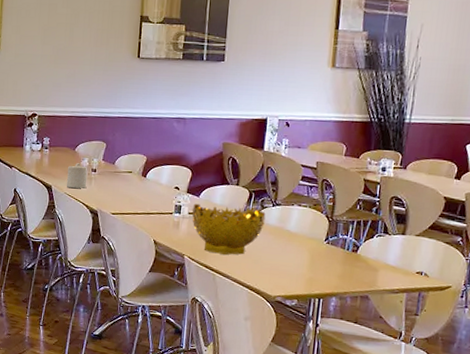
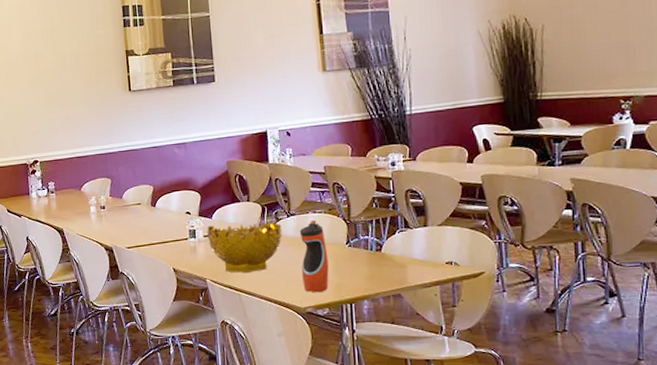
candle: present [66,163,87,189] -> none [76,202,98,228]
water bottle: none [276,213,306,283] -> present [299,220,329,292]

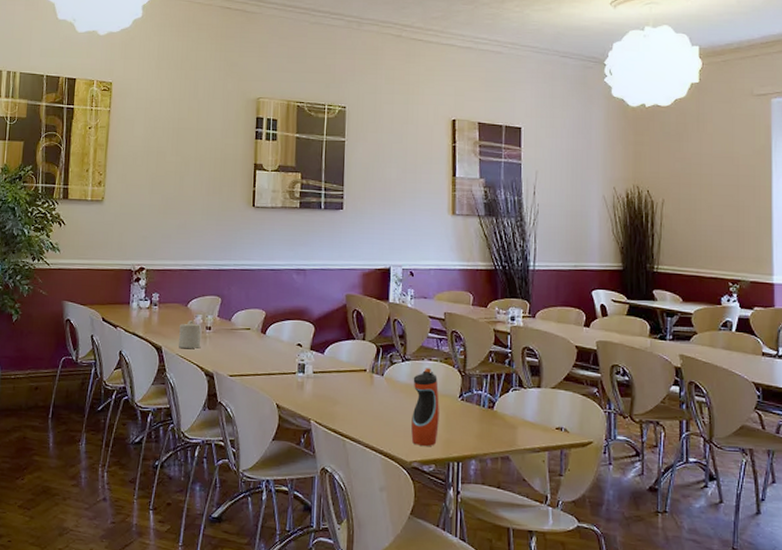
candle: none [76,202,98,228] -> present [178,320,201,349]
decorative bowl: present [206,222,282,274] -> none [316,361,395,418]

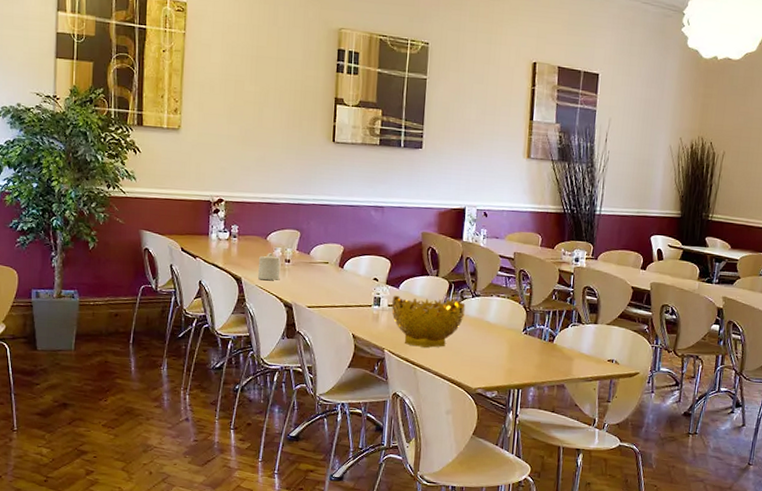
decorative bowl: none [316,361,395,418] -> present [391,295,465,348]
water bottle: present [411,368,439,446] -> none [477,303,505,375]

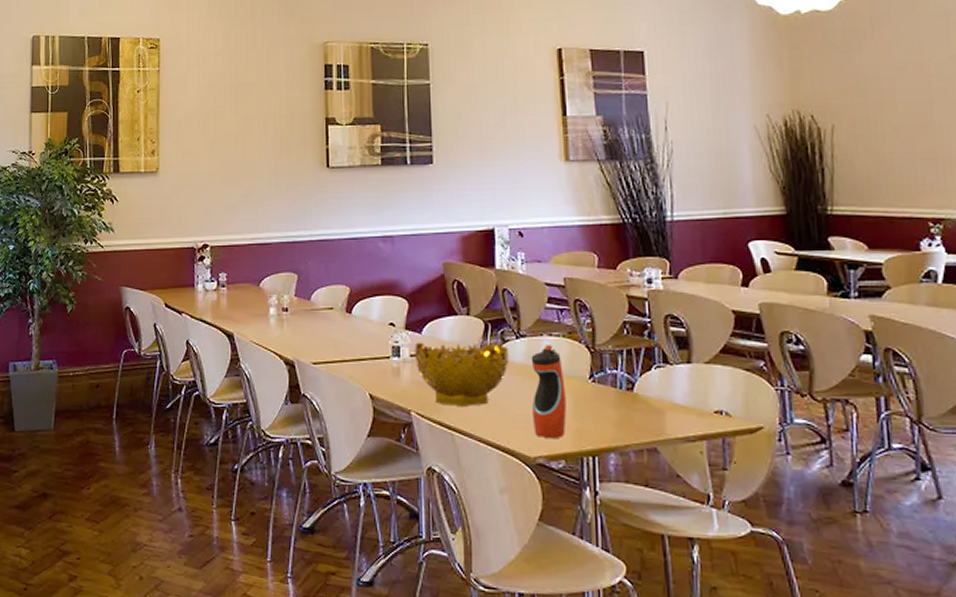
candle: present [257,253,280,280] -> none [251,302,278,334]
water bottle: none [477,303,505,375] -> present [531,345,567,438]

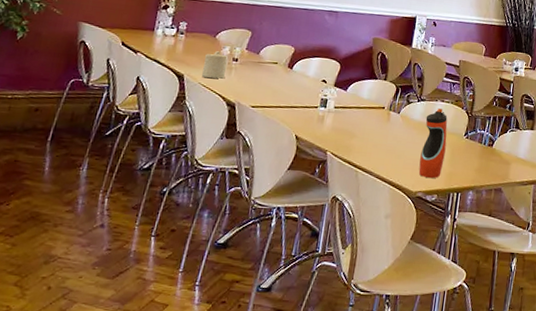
candle: none [251,302,278,334] -> present [201,51,228,79]
decorative bowl: present [414,342,509,408] -> none [337,97,411,151]

